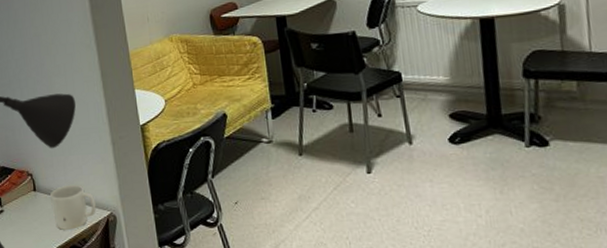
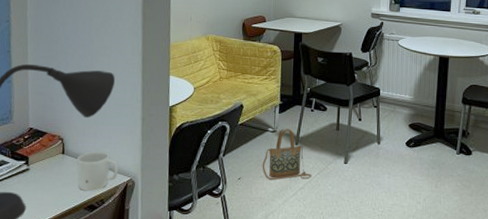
handbag: none [261,137,327,202] -> present [262,129,312,181]

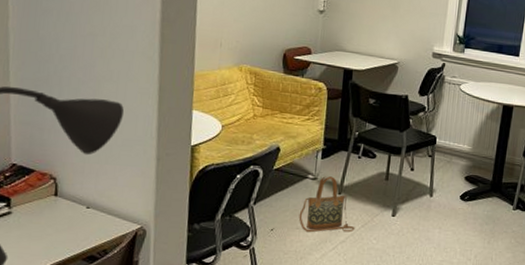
mug: present [76,151,118,191] -> none [72,193,126,240]

